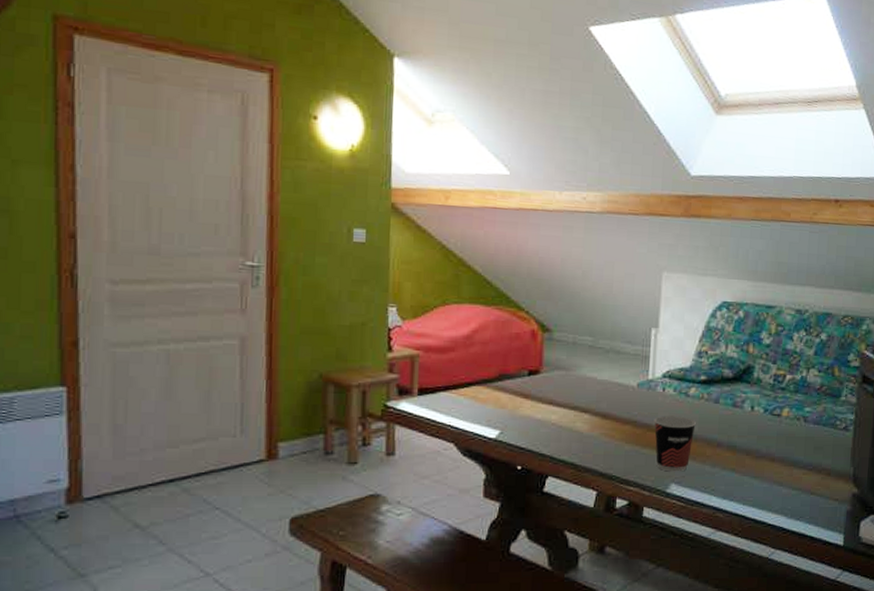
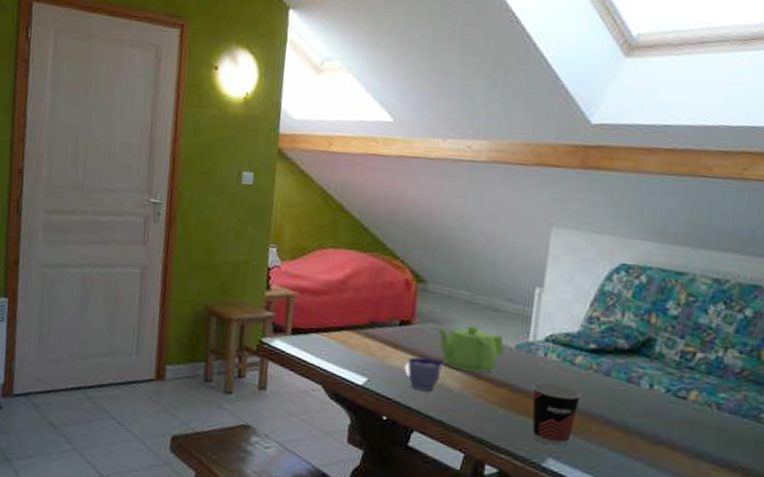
cup: none [535,405,571,436] -> present [404,357,442,391]
teapot: none [562,370,627,413] -> present [435,326,504,372]

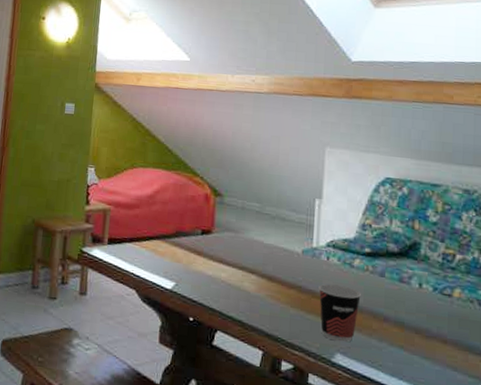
cup: present [404,357,442,391] -> none [207,262,240,294]
teapot: present [435,326,504,372] -> none [232,234,292,275]

